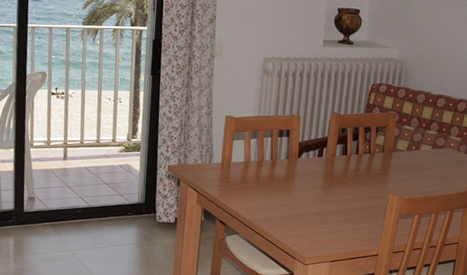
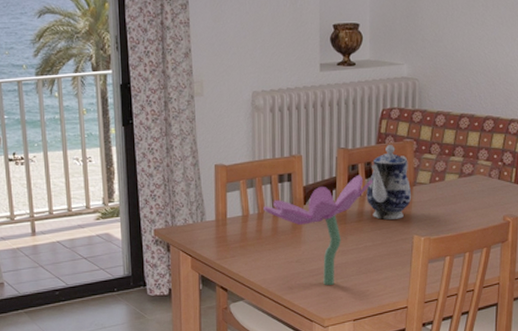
flower: none [263,137,359,230] -> present [263,175,374,286]
teapot: none [352,114,391,179] -> present [366,145,412,220]

